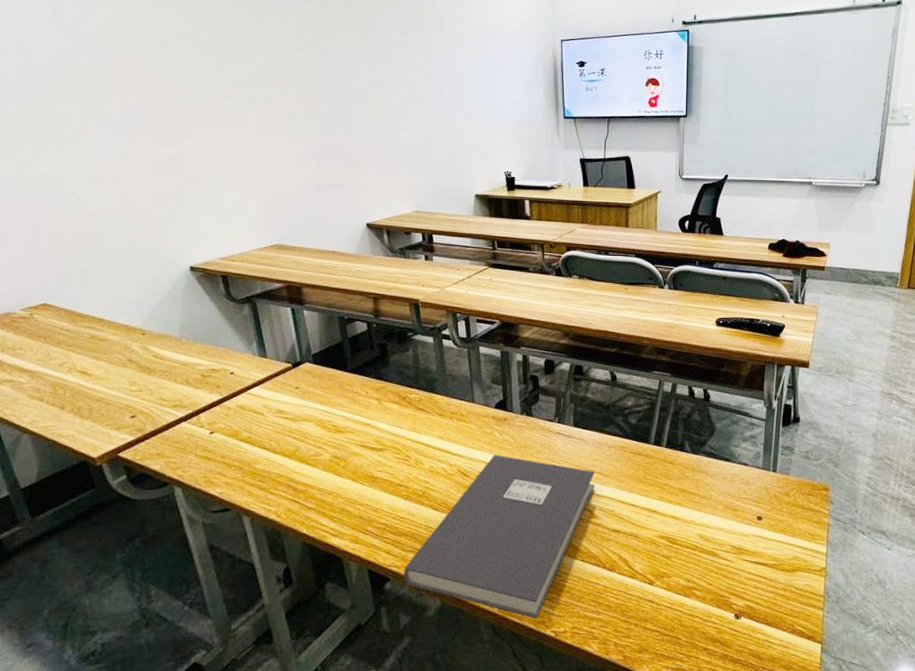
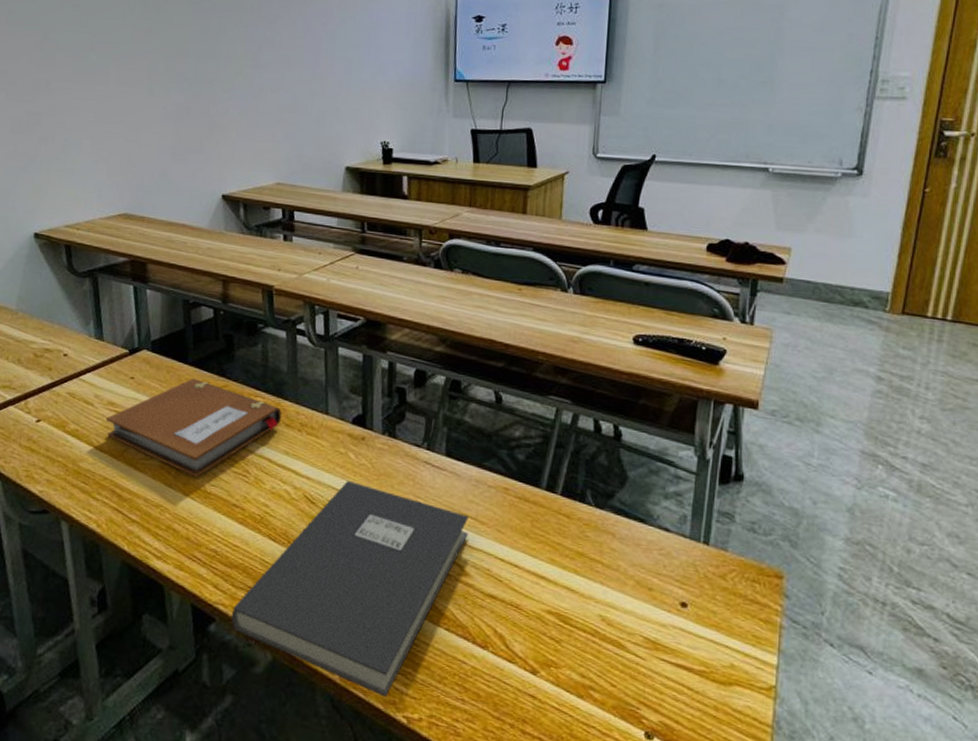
notebook: none [276,383,435,466] -> present [105,378,282,478]

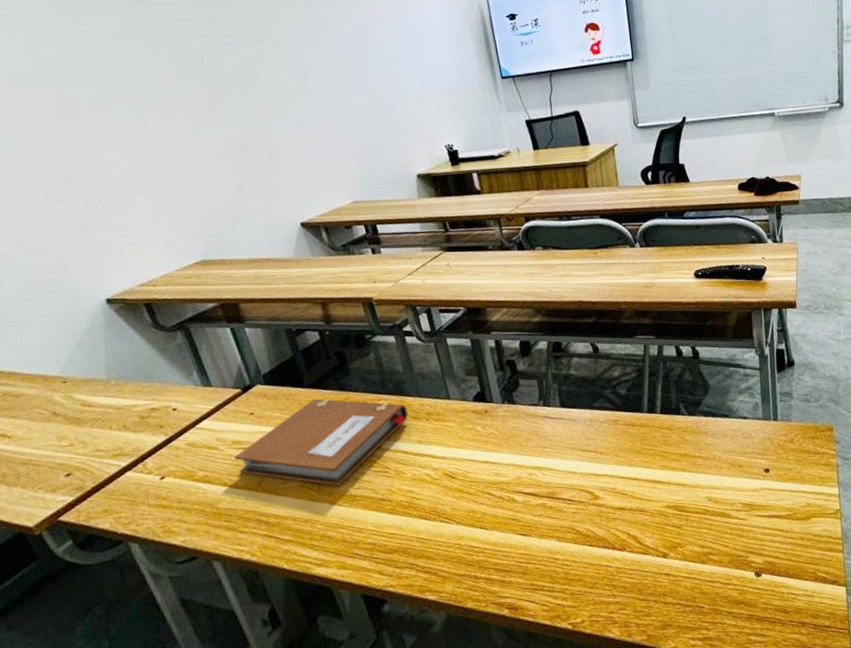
book: present [230,480,469,697] -> none [400,449,593,615]

